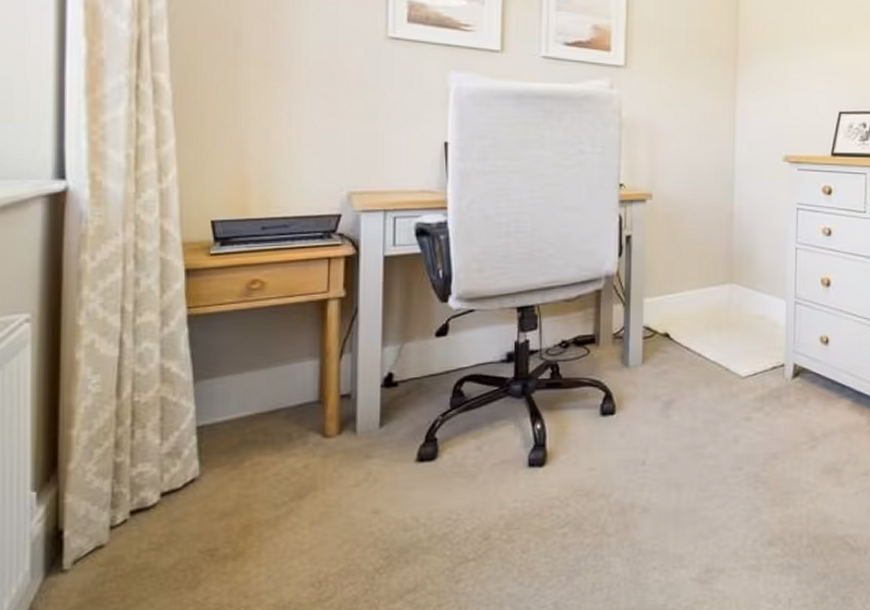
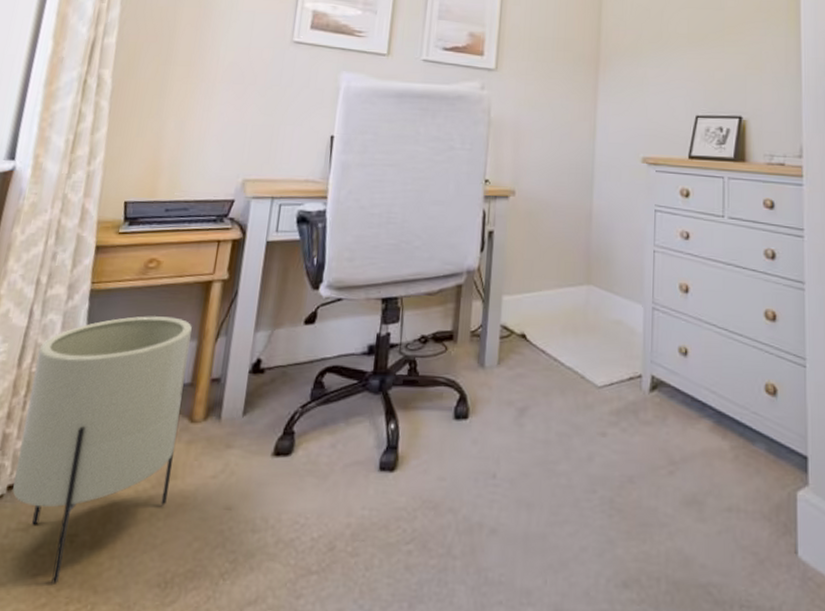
planter: none [137,338,313,595] -> present [12,316,192,586]

